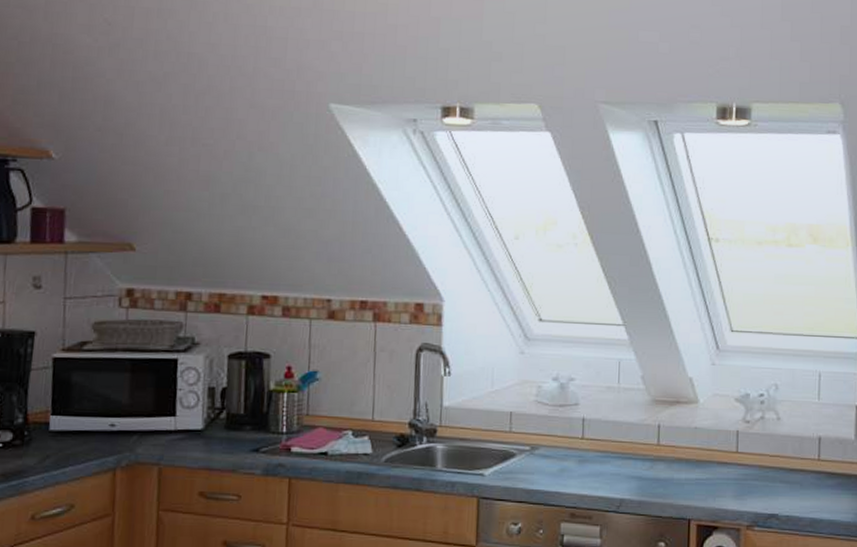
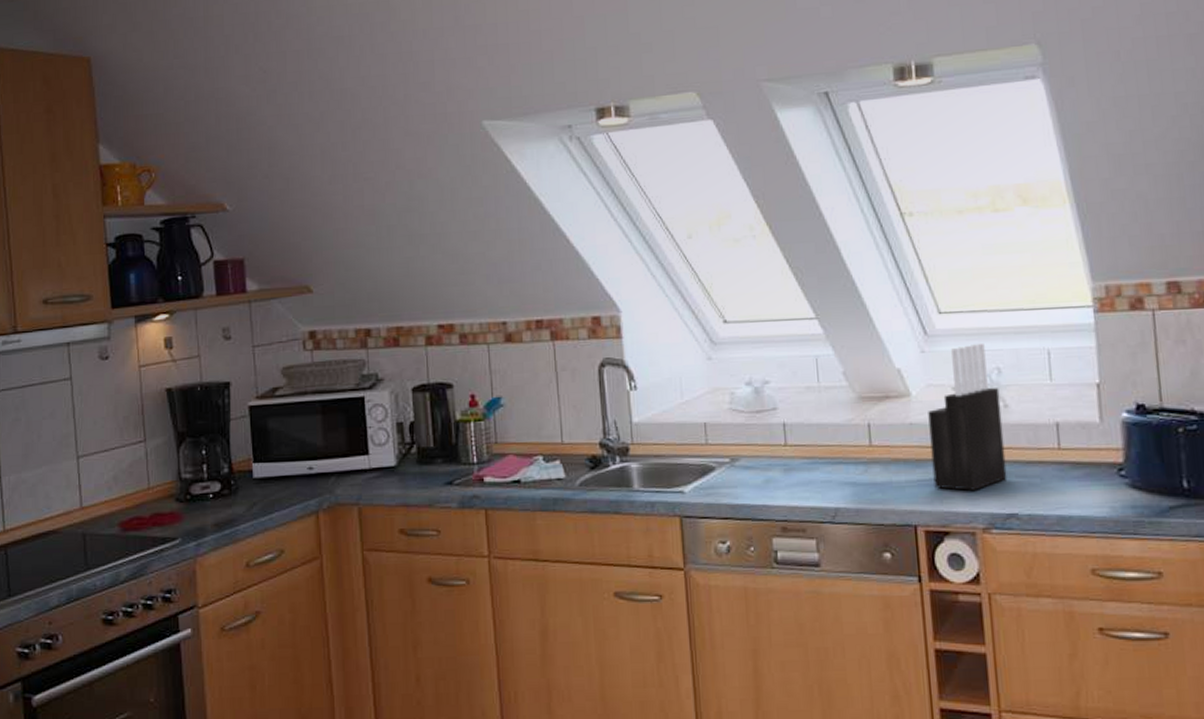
knife block: none [709,361,775,491] -> present [928,343,1007,491]

